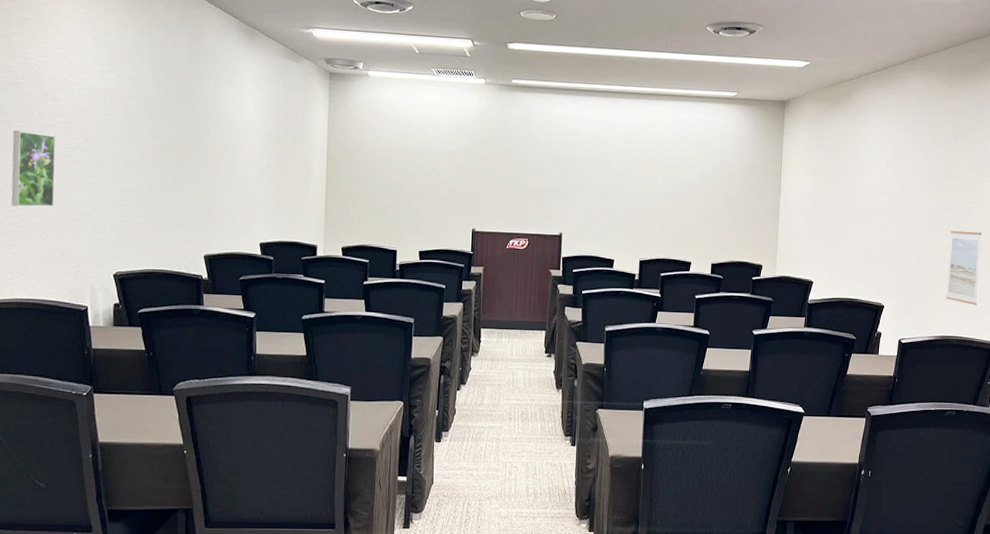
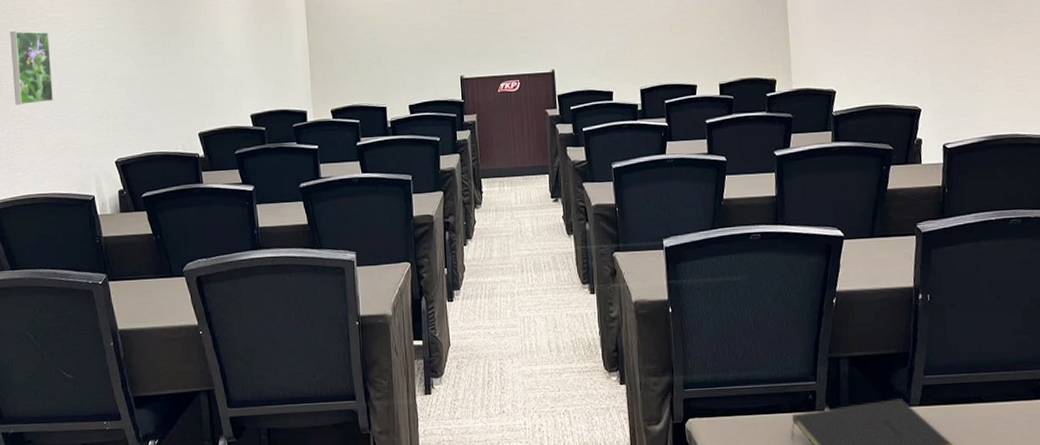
wall art: present [946,230,982,305] -> none [988,15,1030,97]

